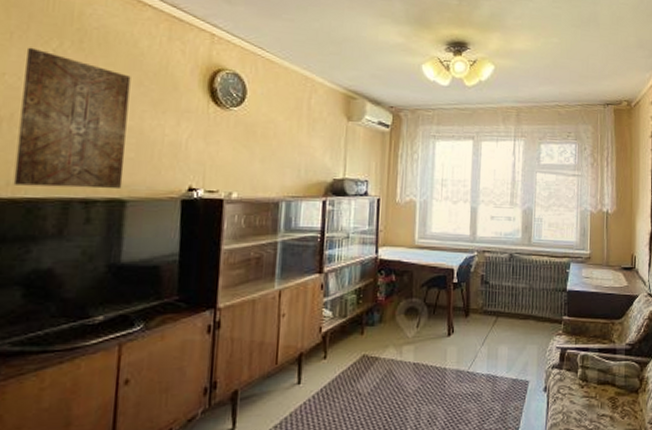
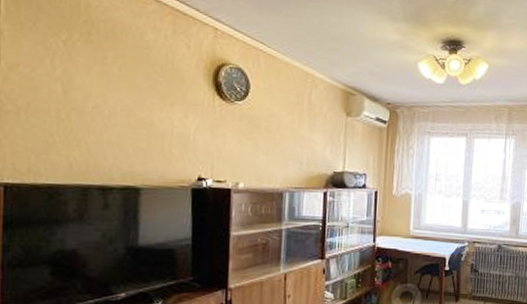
wall art: present [13,47,131,189] -> none [34,38,139,177]

